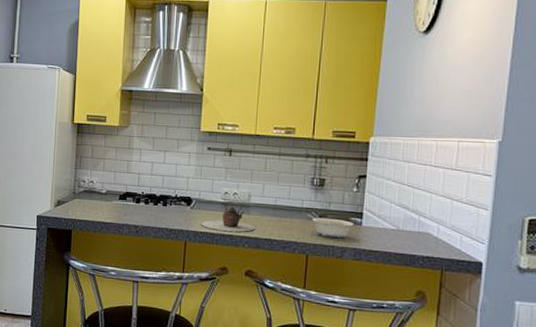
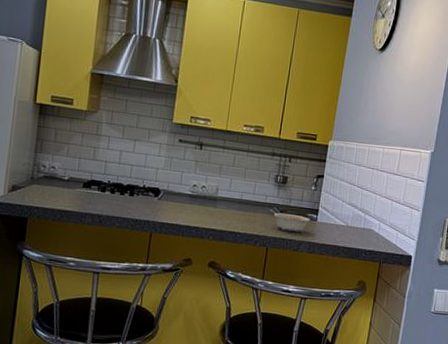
teapot: present [201,202,255,232] -> none [167,194,220,225]

